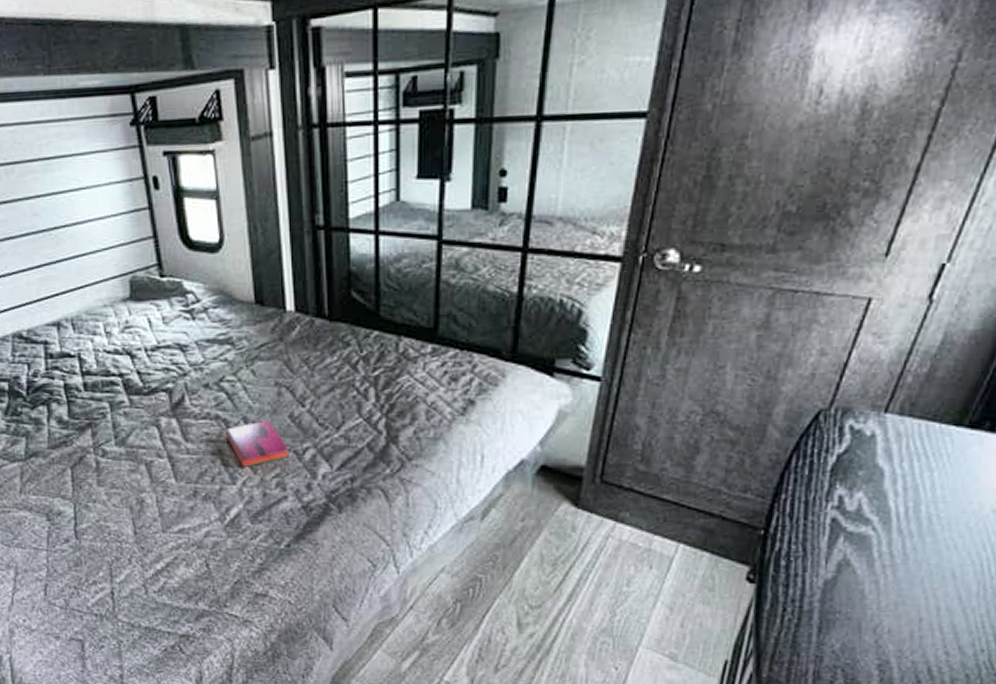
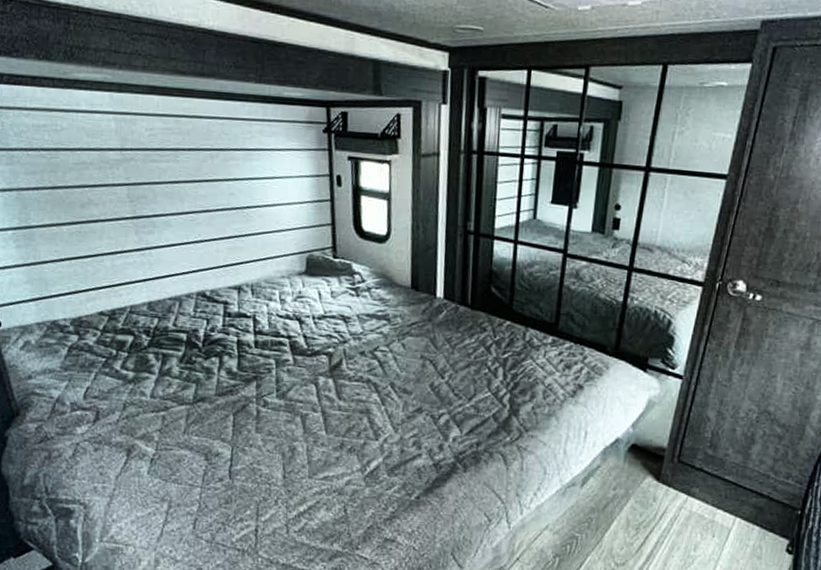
hardback book: present [225,420,289,468] -> none [373,387,427,427]

